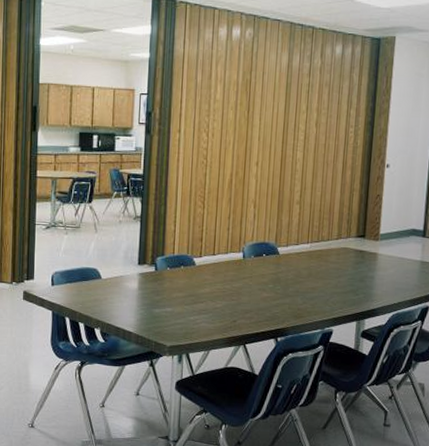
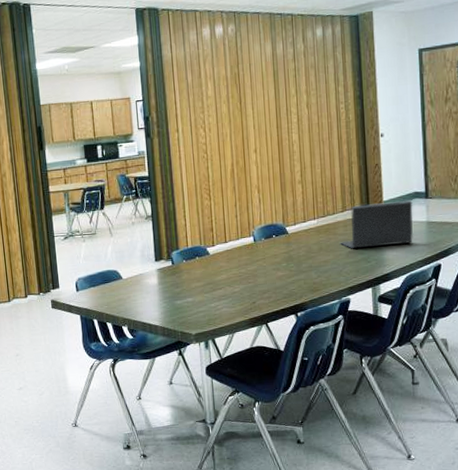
laptop: none [330,234,409,282] -> present [340,200,414,249]

